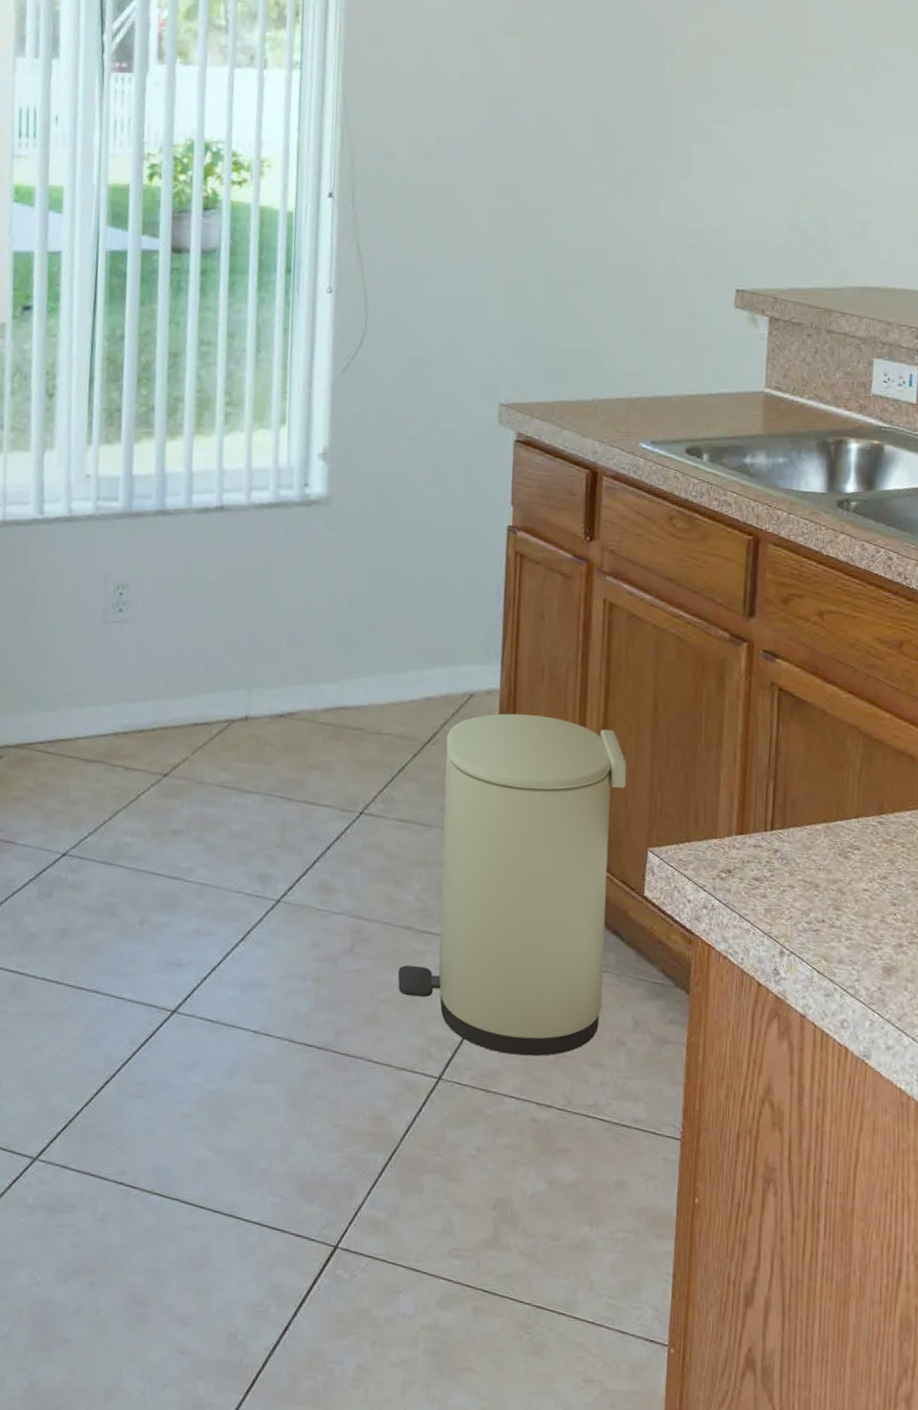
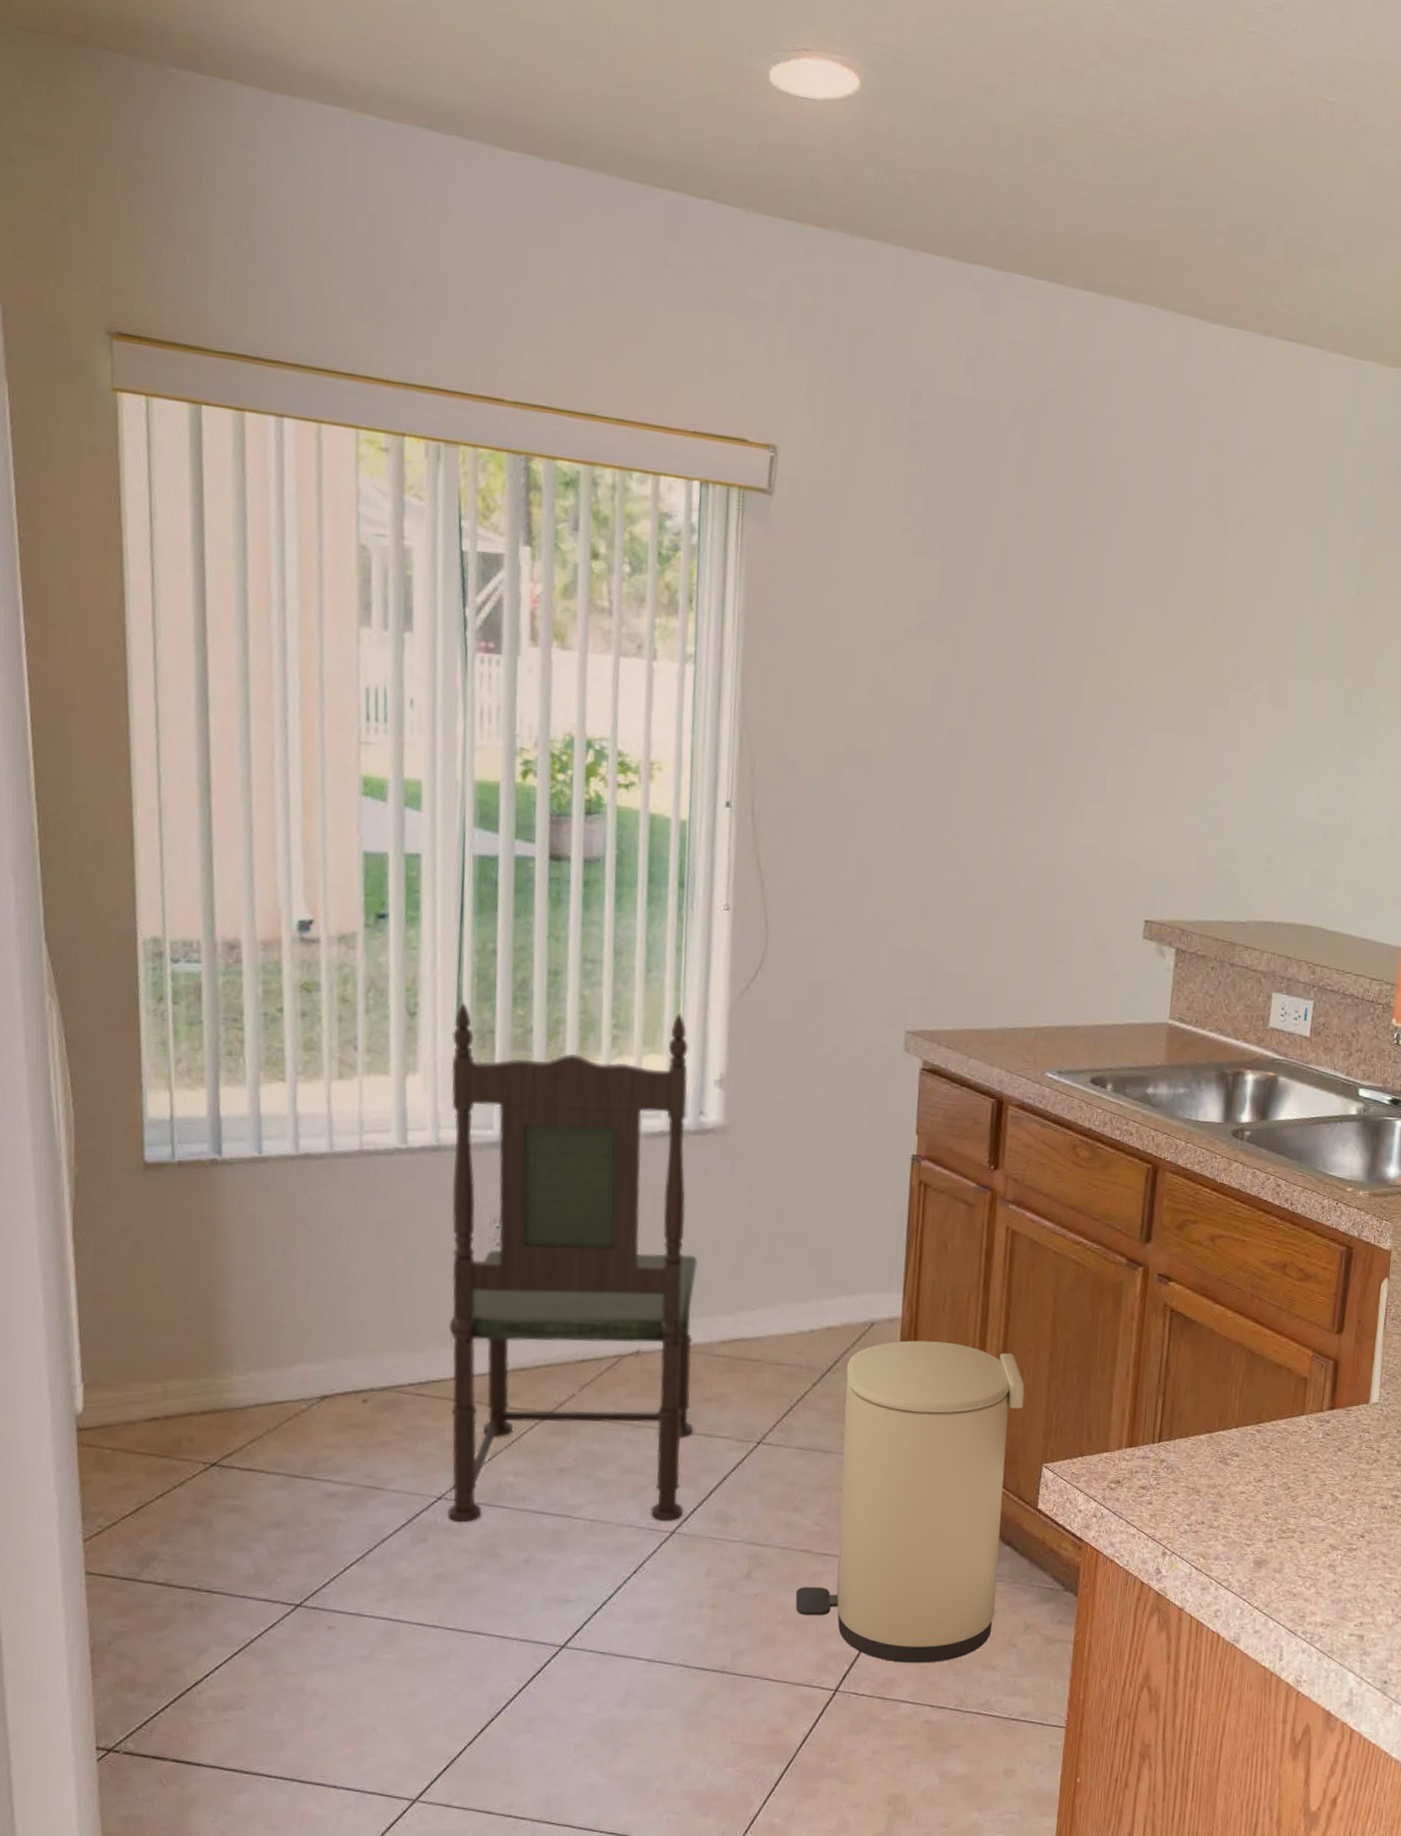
dining chair: none [71,384,303,890] -> present [447,1002,699,1523]

